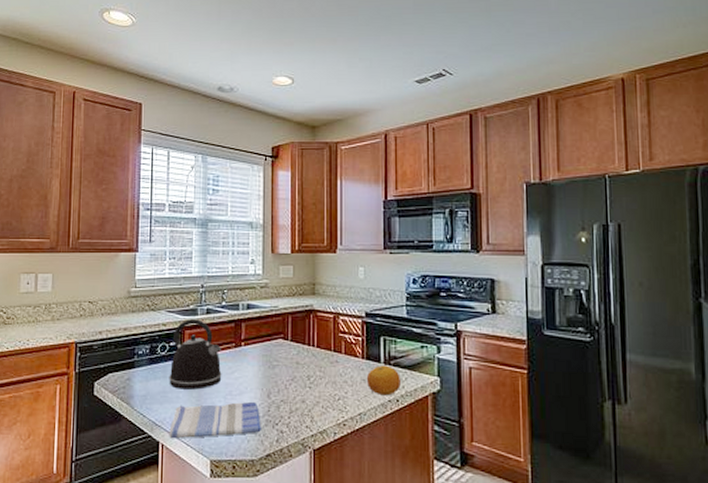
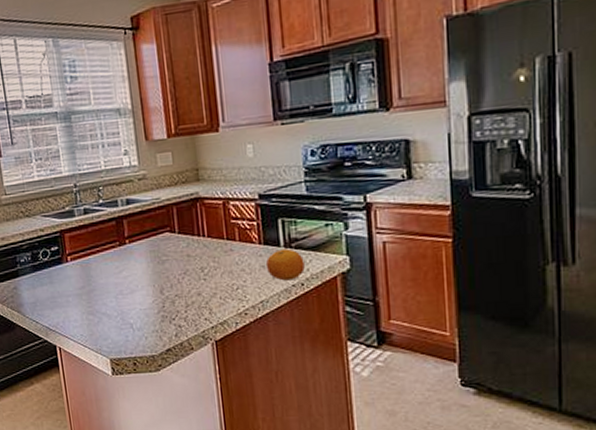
kettle: present [169,319,222,390] -> none [53,221,110,294]
dish towel: present [169,401,261,439] -> none [64,298,158,342]

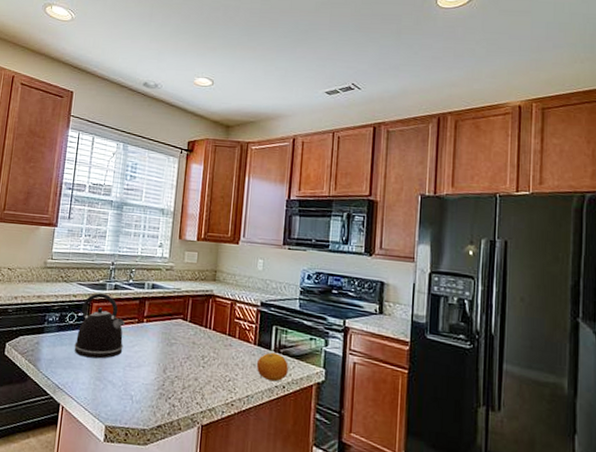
kettle: none [53,221,110,294] -> present [74,293,126,359]

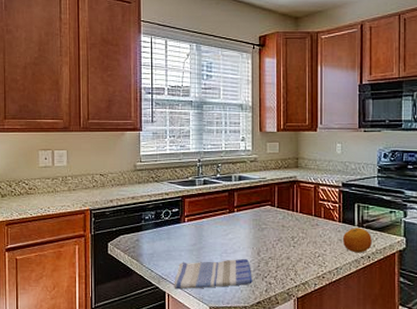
dish towel: none [69,371,155,405] -> present [174,258,253,290]
kettle: present [74,293,126,359] -> none [172,189,218,249]

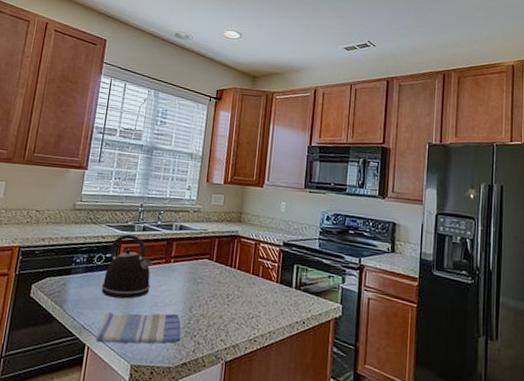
kettle: none [172,189,218,249] -> present [101,234,153,299]
fruit: present [342,227,372,253] -> none [278,290,308,318]

